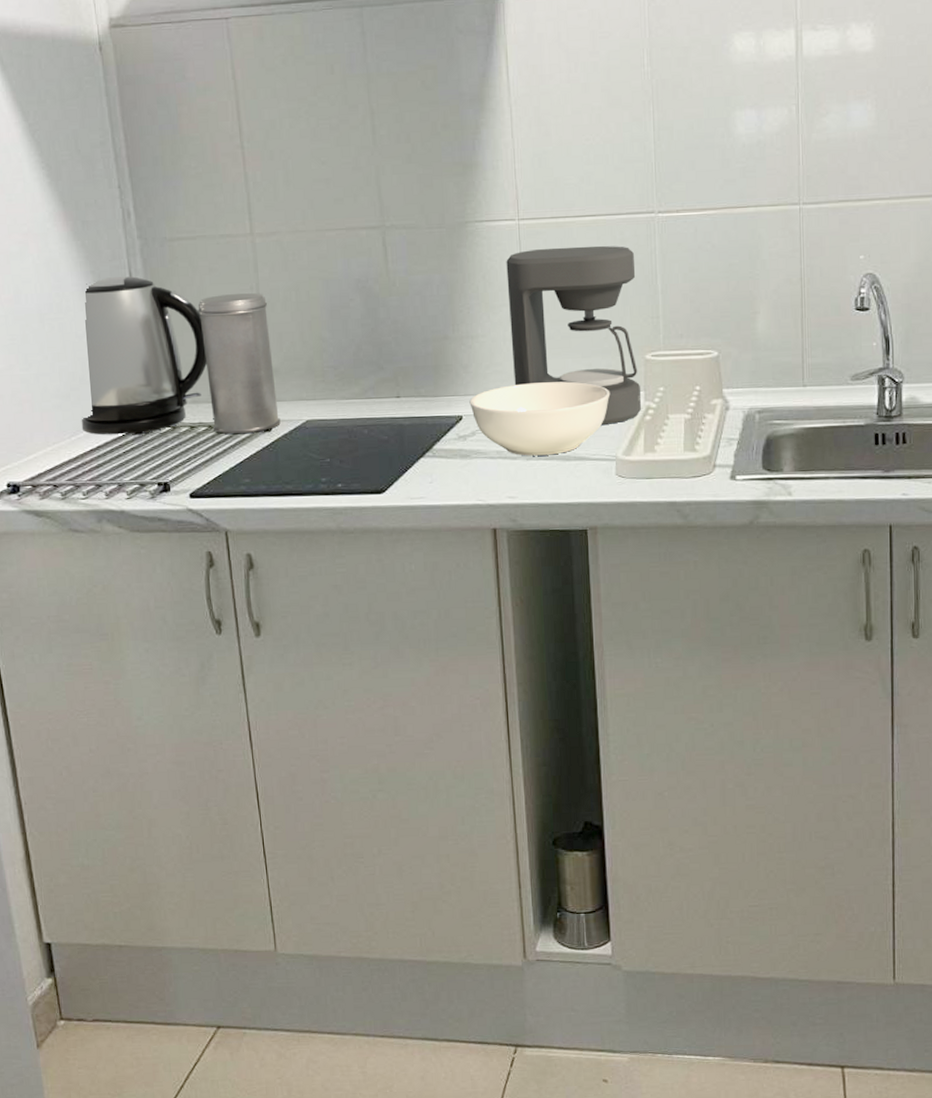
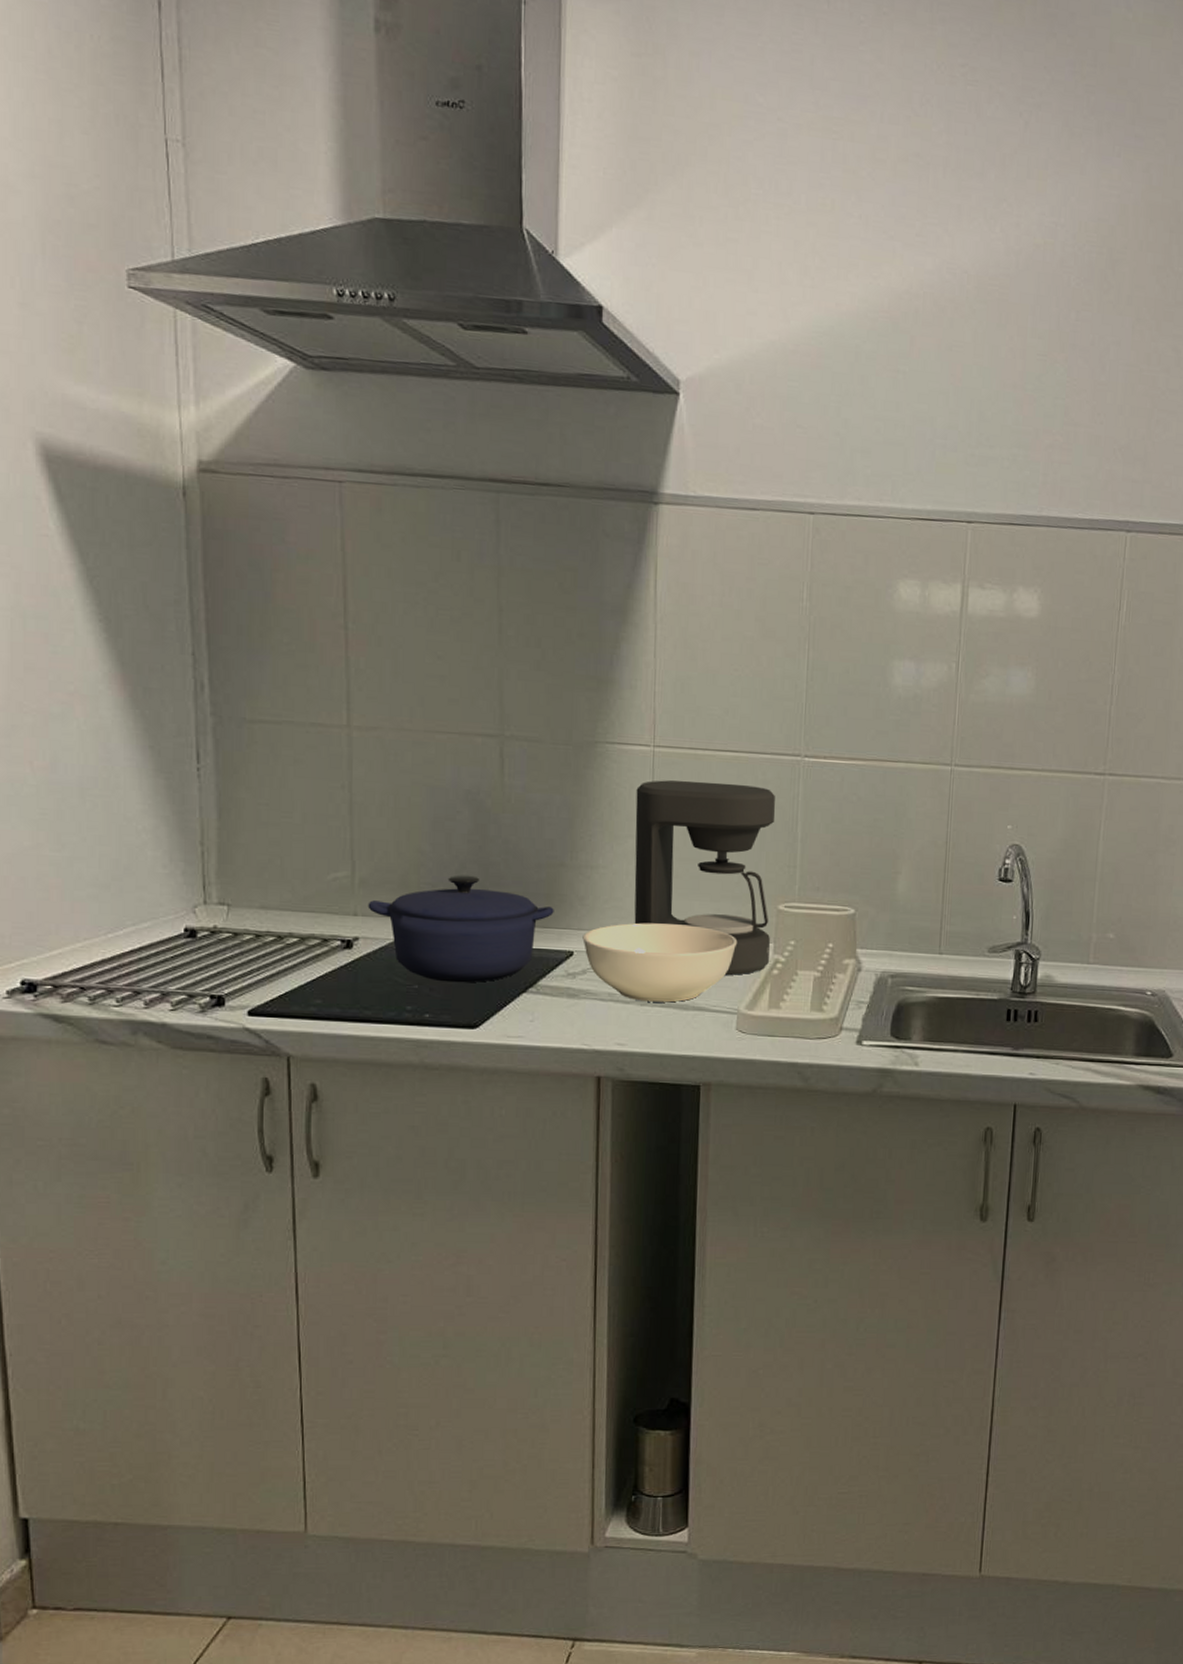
kettle: present [81,276,208,436] -> none [121,755,283,937]
canister: present [198,292,281,435] -> none [276,790,364,949]
cooking pot: none [281,355,442,454] -> present [368,875,554,983]

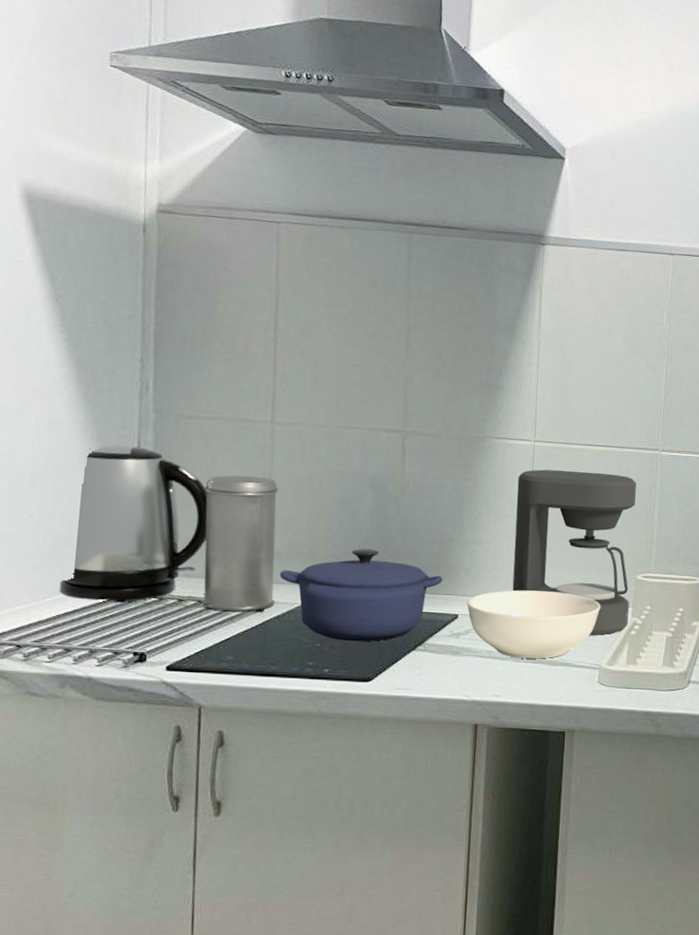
kettle: none [121,755,283,937] -> present [58,445,208,601]
canister: none [276,790,364,949] -> present [201,475,278,612]

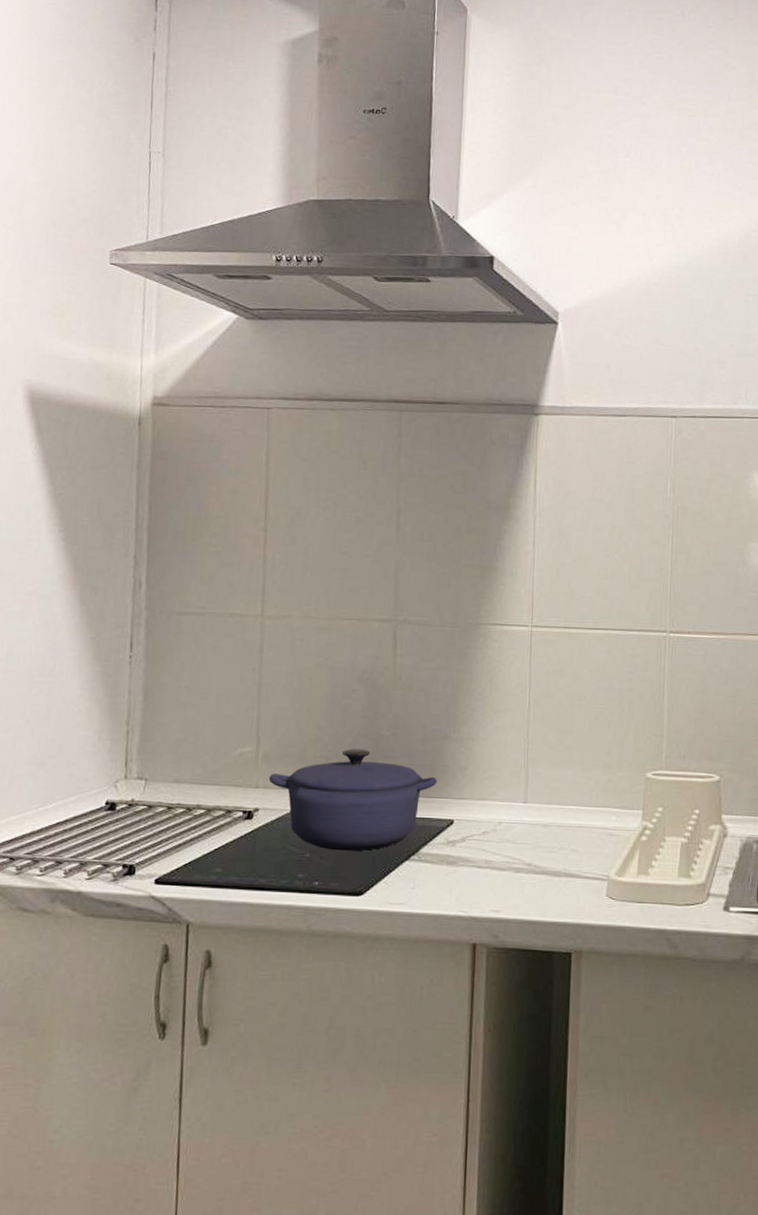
kettle: present [58,445,208,601] -> none [51,645,198,810]
canister: present [201,475,278,612] -> none [190,673,267,820]
bowl: present [466,590,601,659] -> none [462,791,608,869]
coffee maker: present [512,469,636,635] -> none [511,657,643,842]

